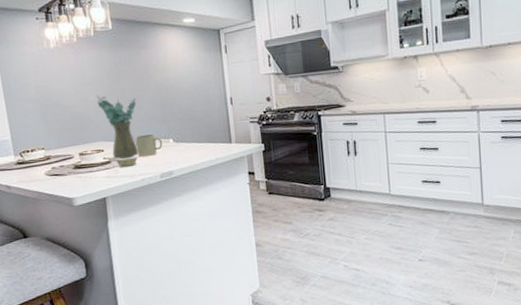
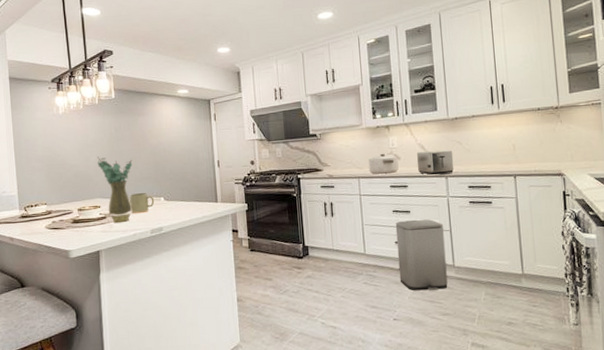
cooking pot: none [394,87,427,109] -> present [368,154,399,174]
pedal bin: none [422,157,476,231] -> present [395,219,448,291]
toaster: none [446,81,487,109] -> present [416,150,454,175]

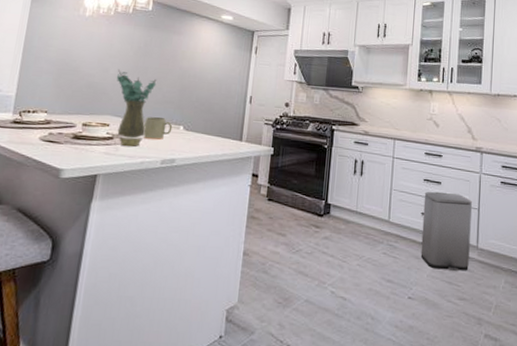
cooking pot: present [368,154,399,174] -> none [406,118,437,140]
toaster: present [416,150,454,175] -> none [454,122,491,149]

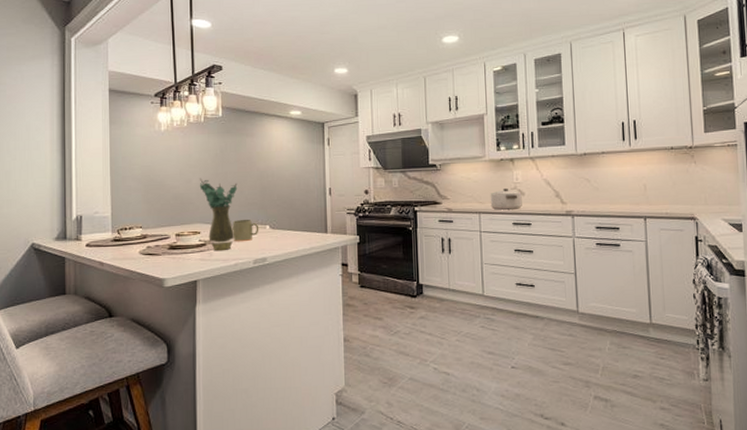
cooking pot: none [406,118,437,140] -> present [490,189,522,210]
pedal bin: present [420,191,472,272] -> none [516,260,571,338]

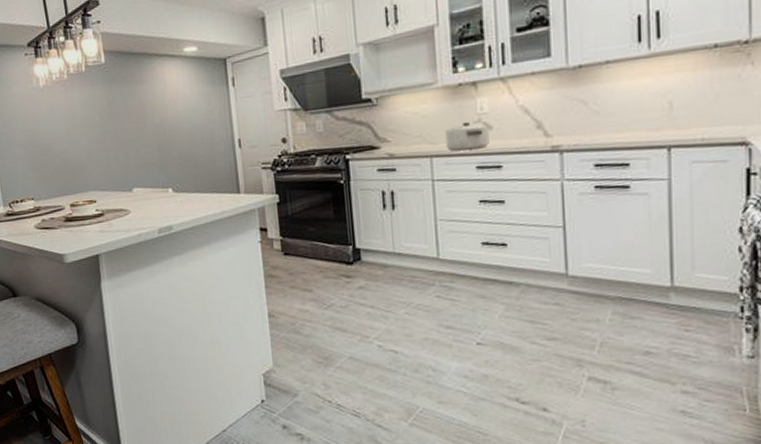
vase: present [199,178,238,250] -> none [89,138,135,220]
mug: present [232,220,259,242] -> none [130,183,161,210]

